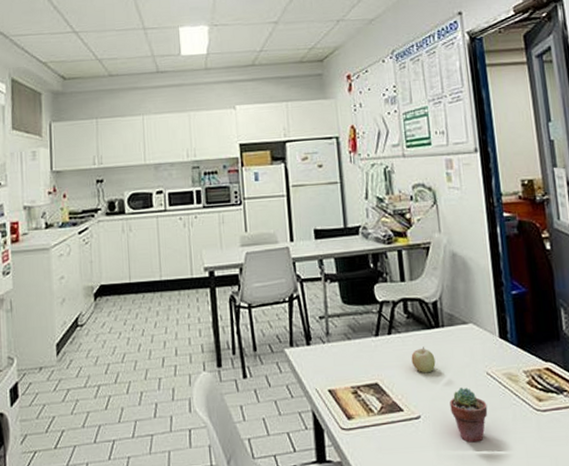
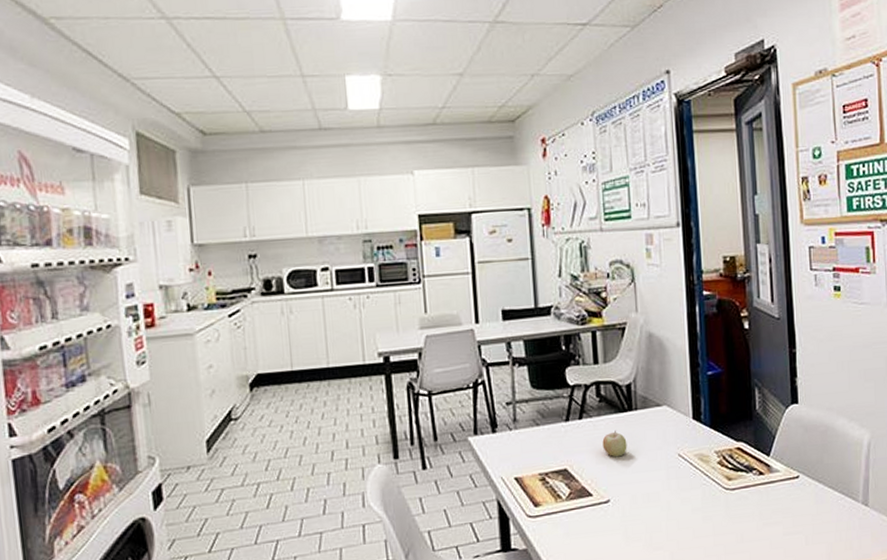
potted succulent: present [450,388,488,443] -> none [640,470,678,524]

